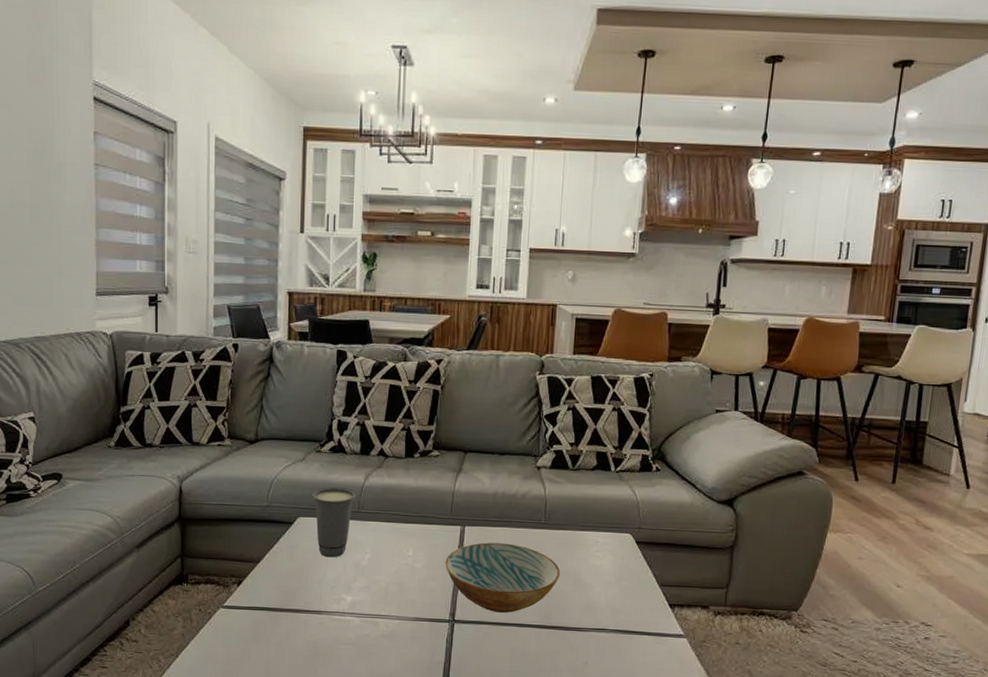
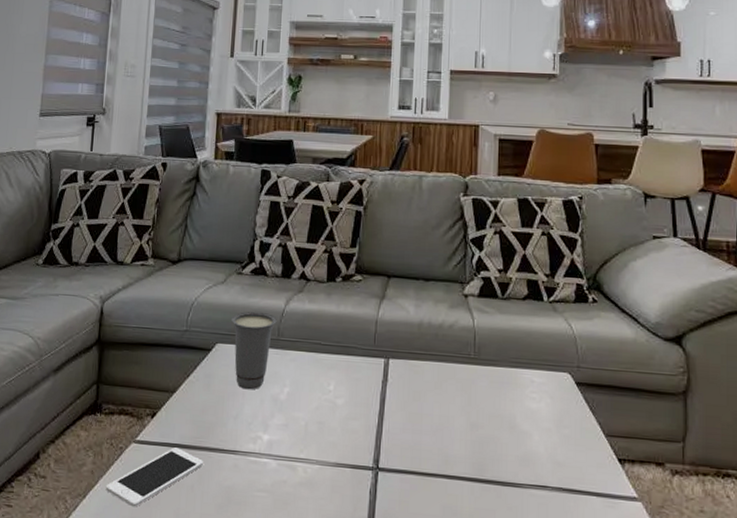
cell phone: none [197,610,290,663] -> present [105,447,203,507]
bowl: present [445,542,561,613] -> none [368,378,494,462]

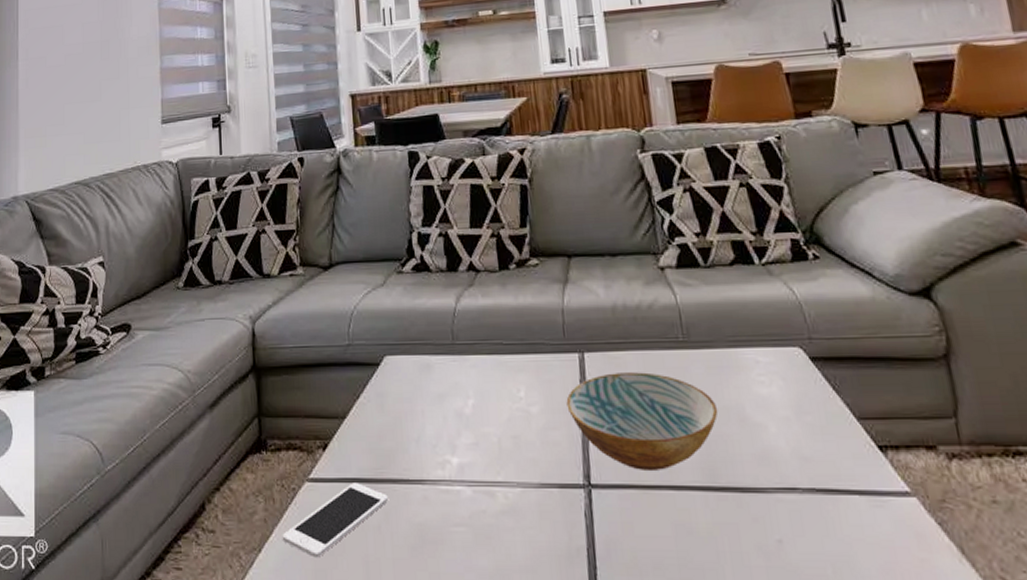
cup: present [232,311,277,390] -> none [398,313,449,407]
bowl: none [368,378,494,462] -> present [566,372,718,470]

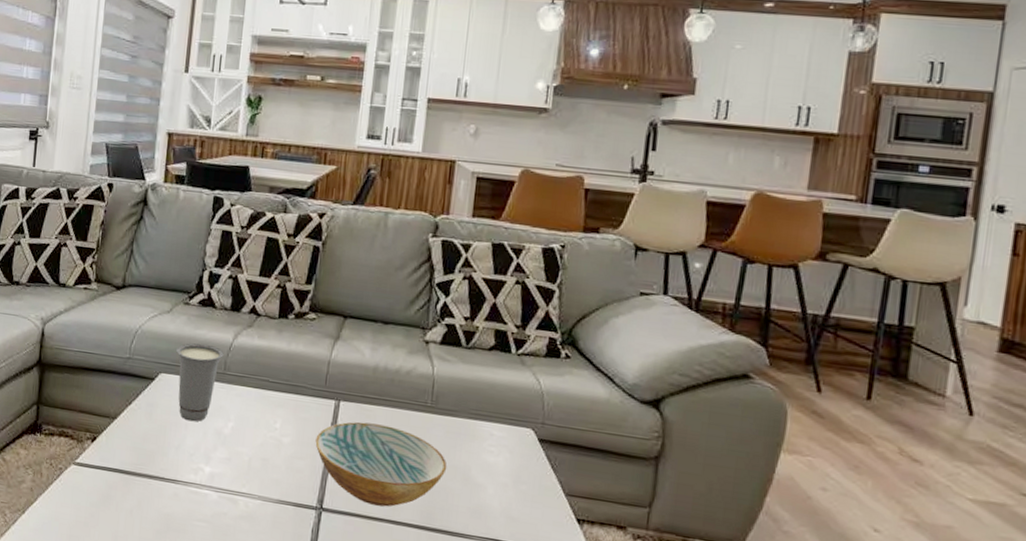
cell phone: present [282,483,388,558] -> none [44,472,143,526]
cup: none [398,313,449,407] -> present [176,343,224,422]

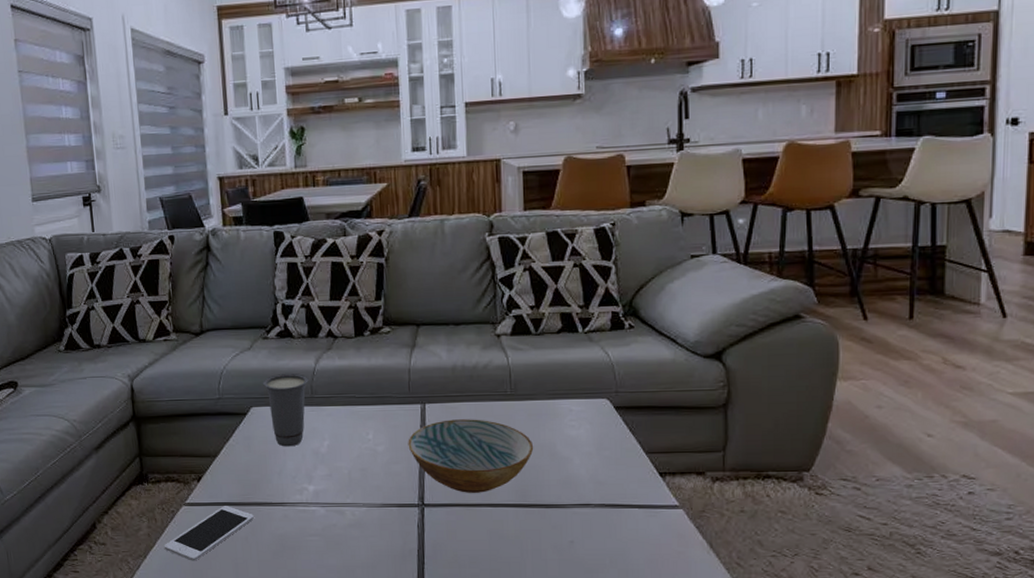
cell phone: none [44,472,143,526] -> present [164,506,254,561]

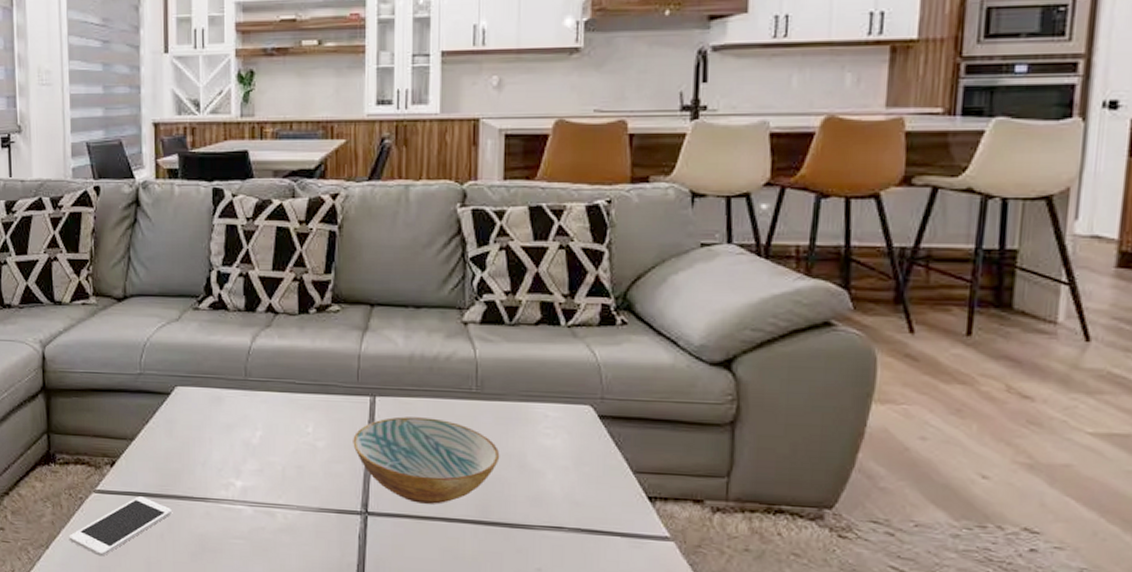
cup: present [263,372,309,447] -> none [191,350,243,435]

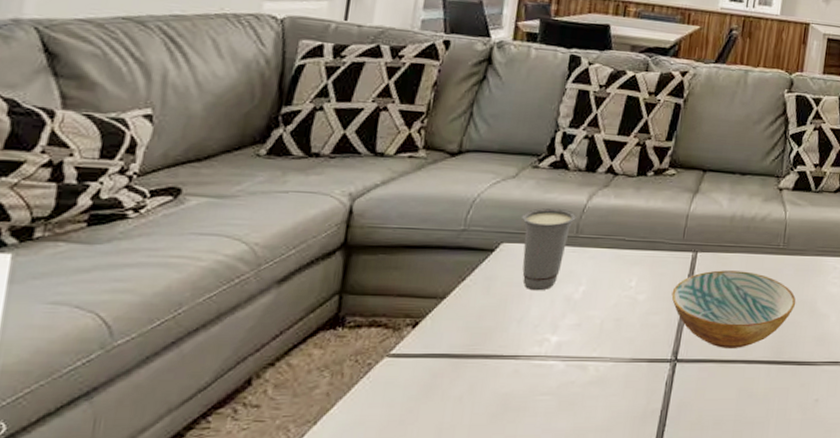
cell phone: present [68,496,172,557] -> none [345,358,476,427]
cup: none [191,350,243,435] -> present [522,207,577,291]

